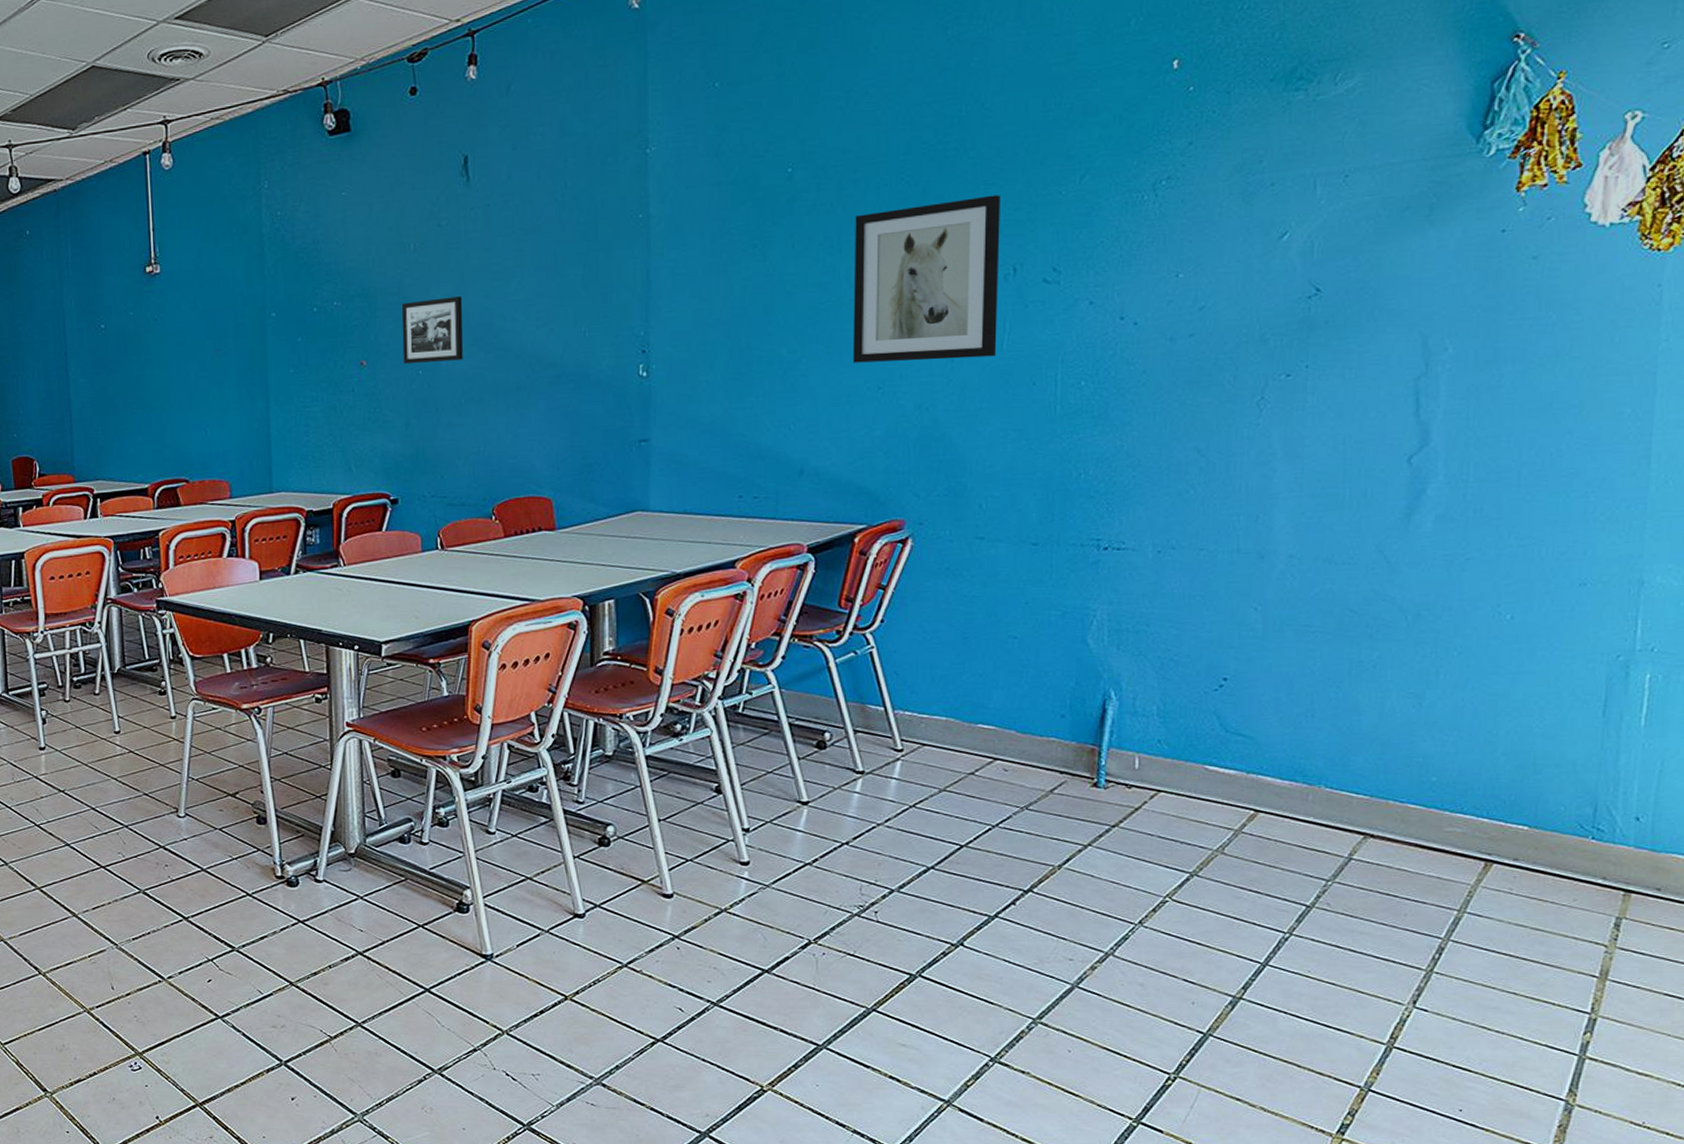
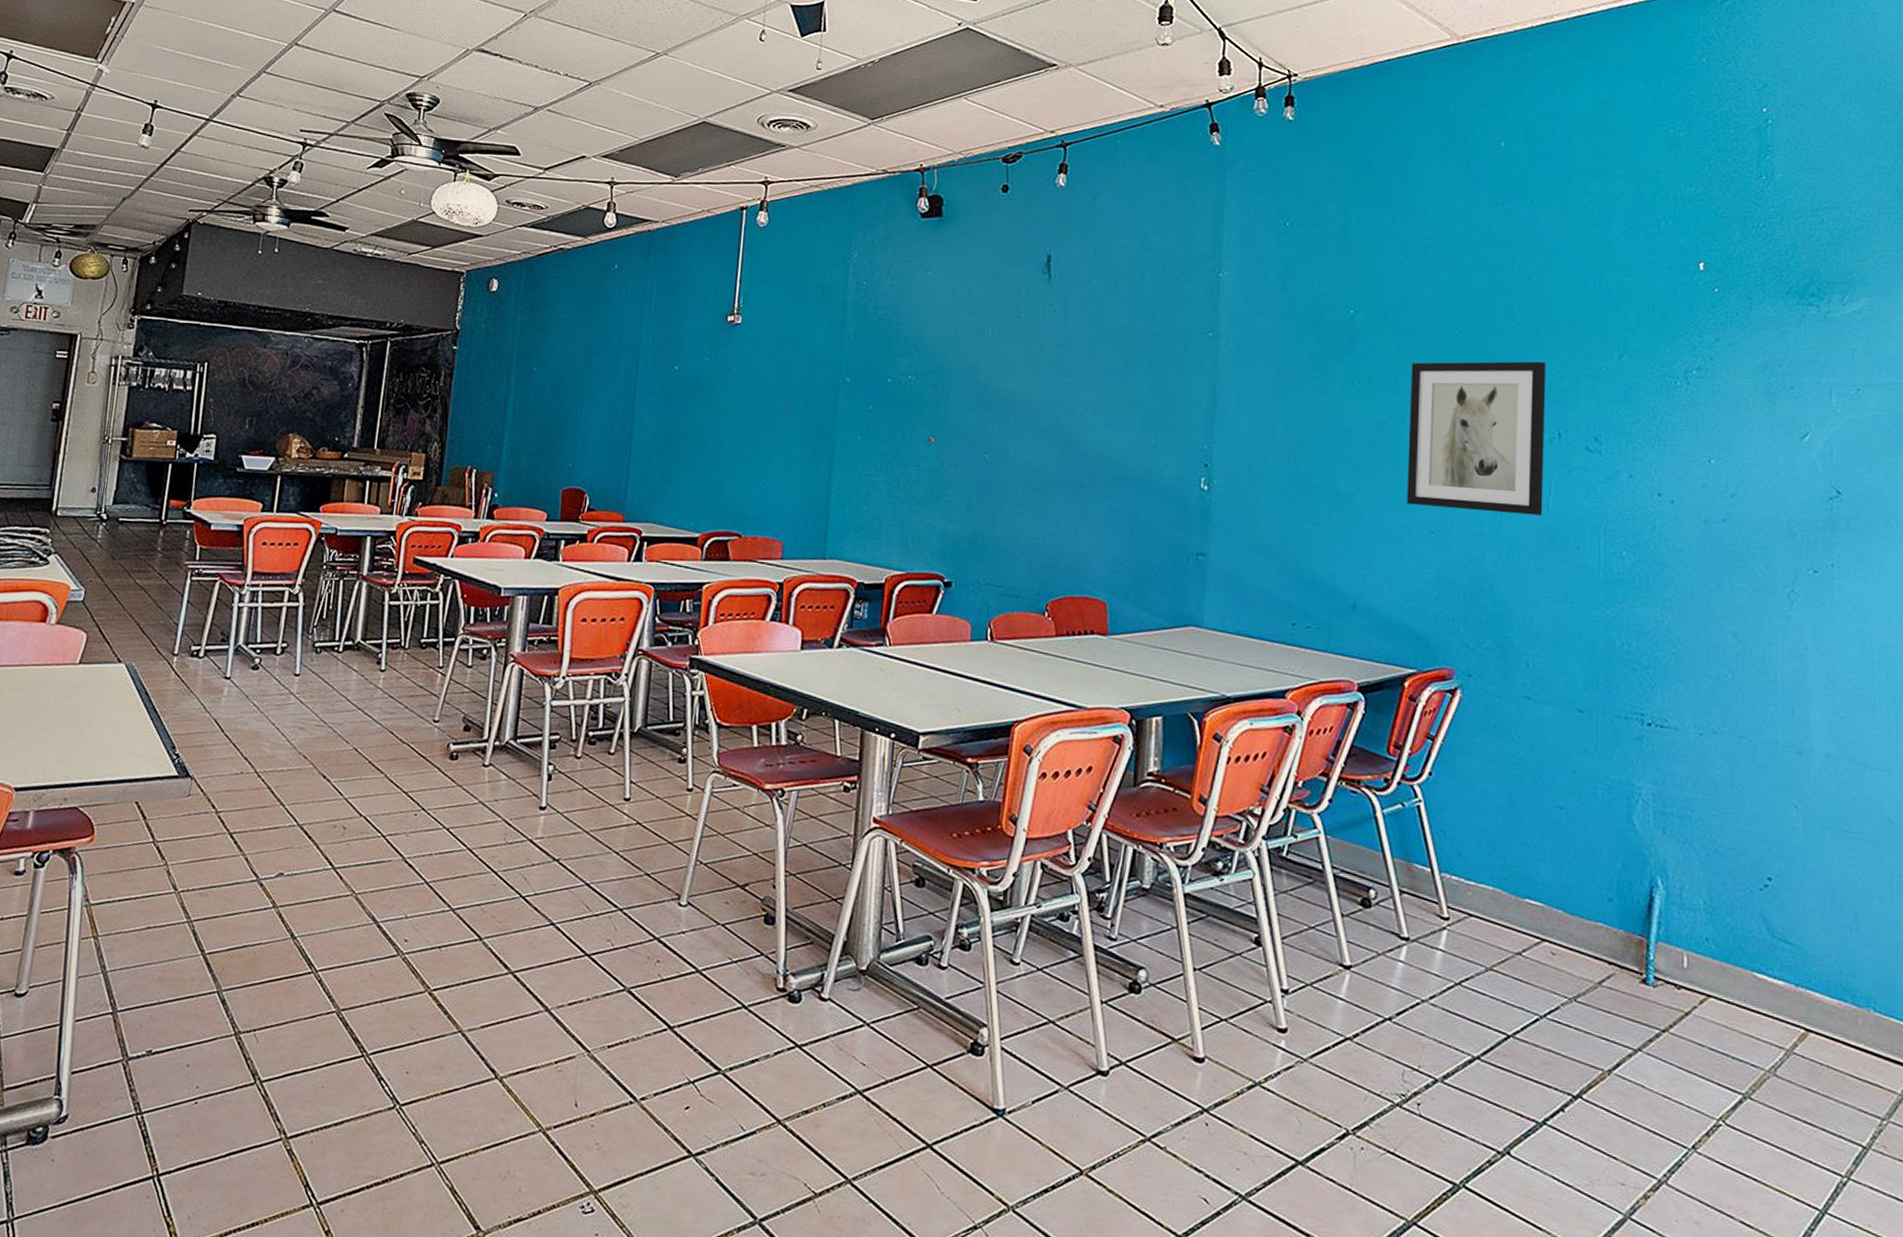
picture frame: present [401,296,463,365] -> none [971,385,1034,450]

